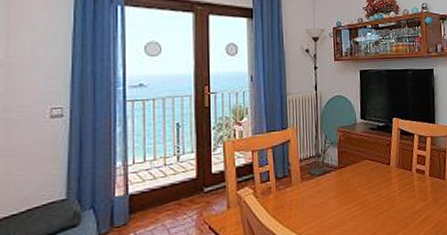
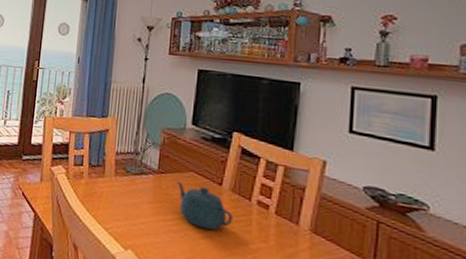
teapot: none [355,169,402,206] -> present [177,180,234,231]

